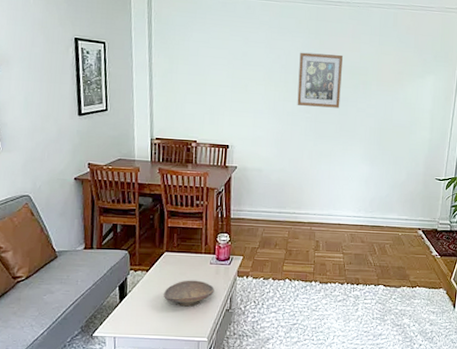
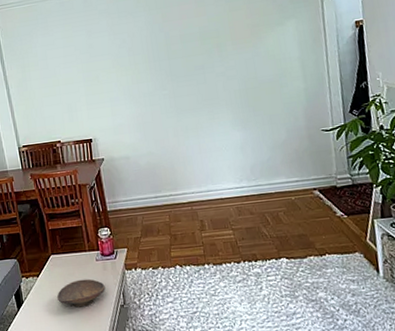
wall art: present [297,52,343,108] -> none [144,23,197,84]

